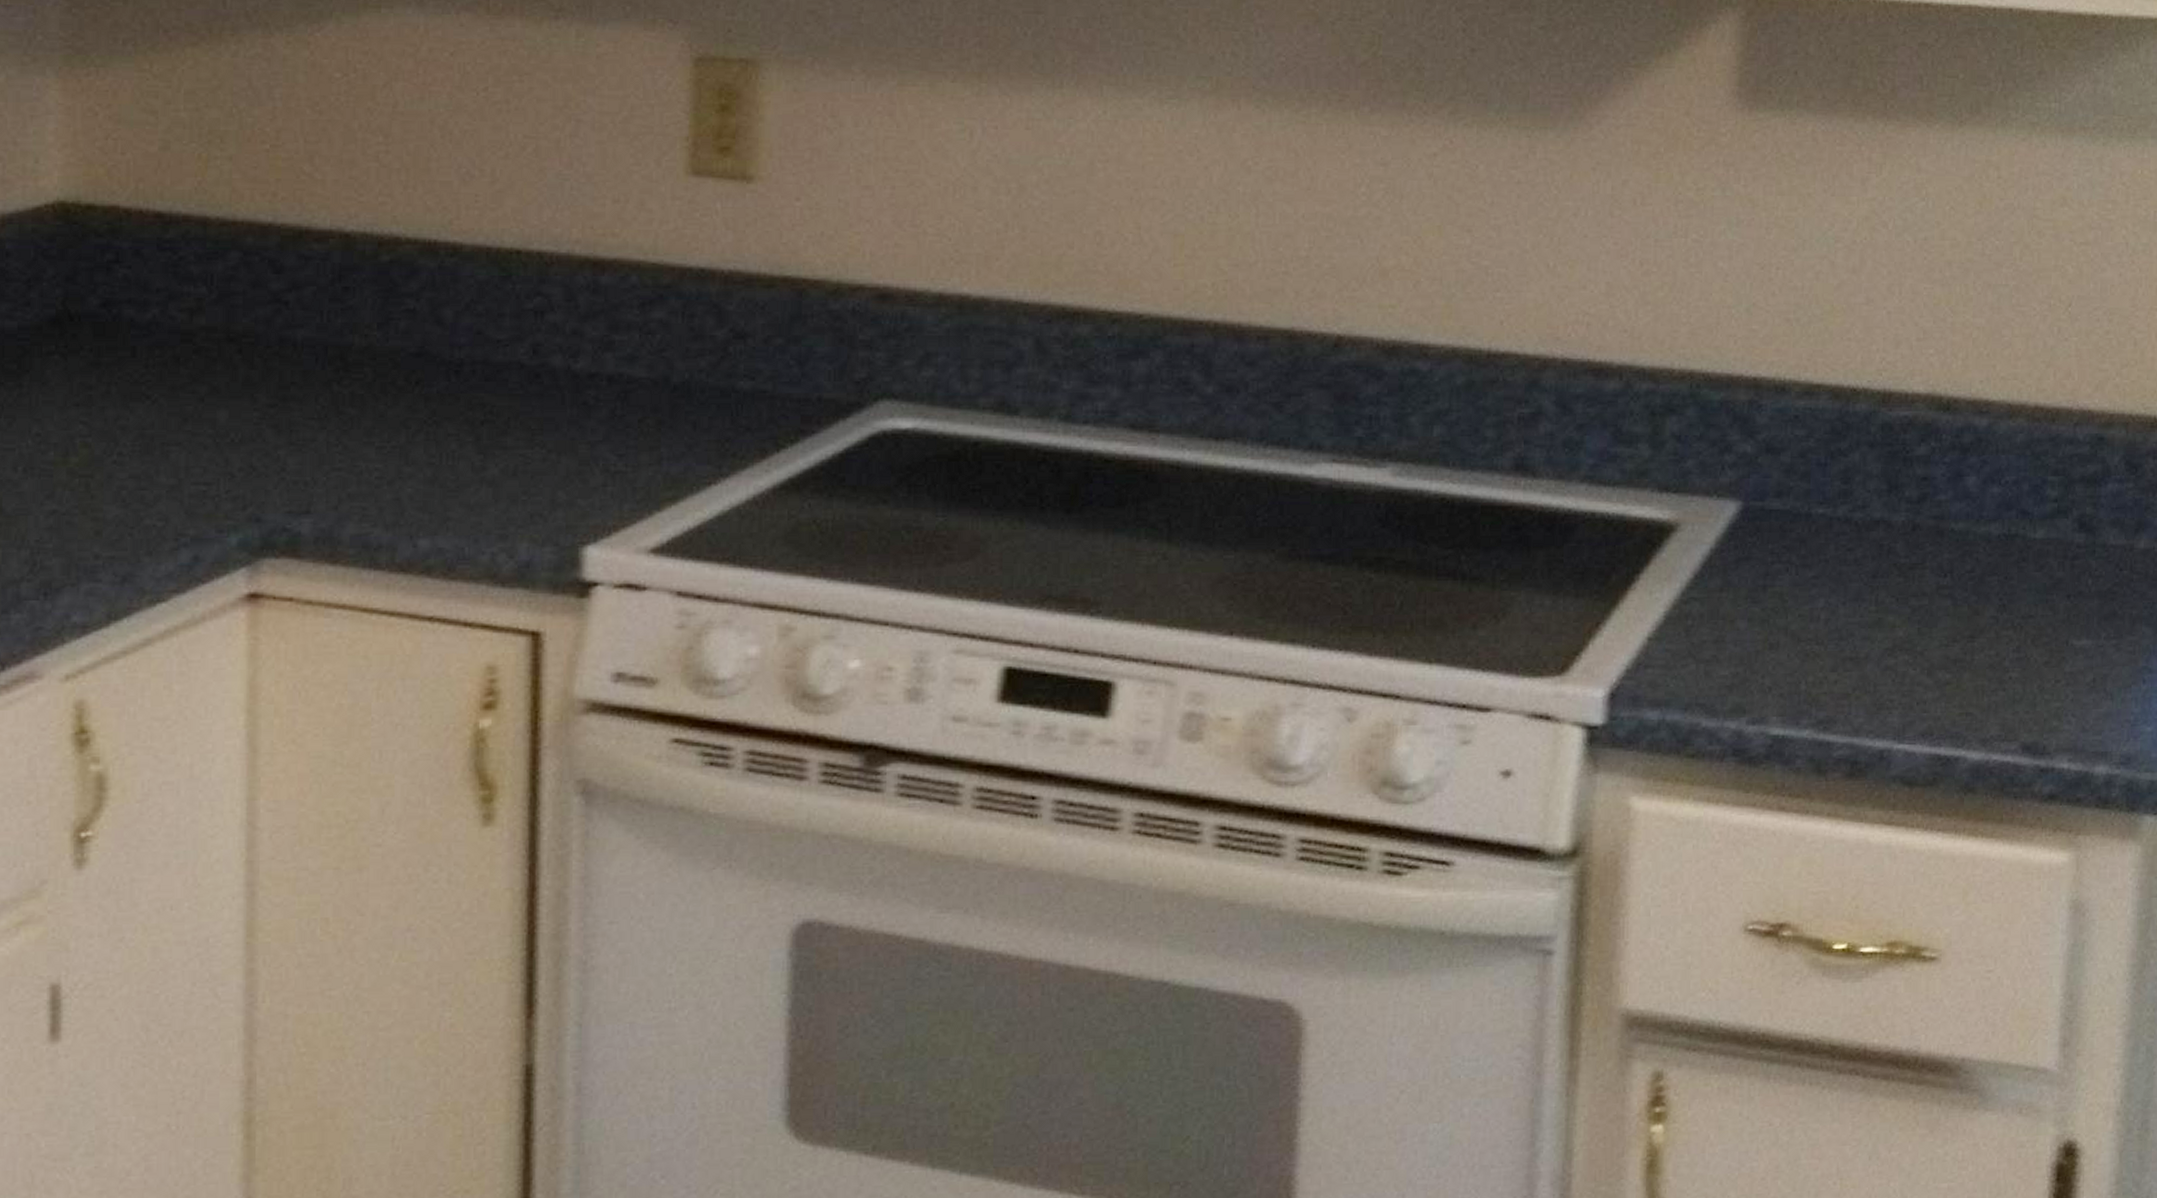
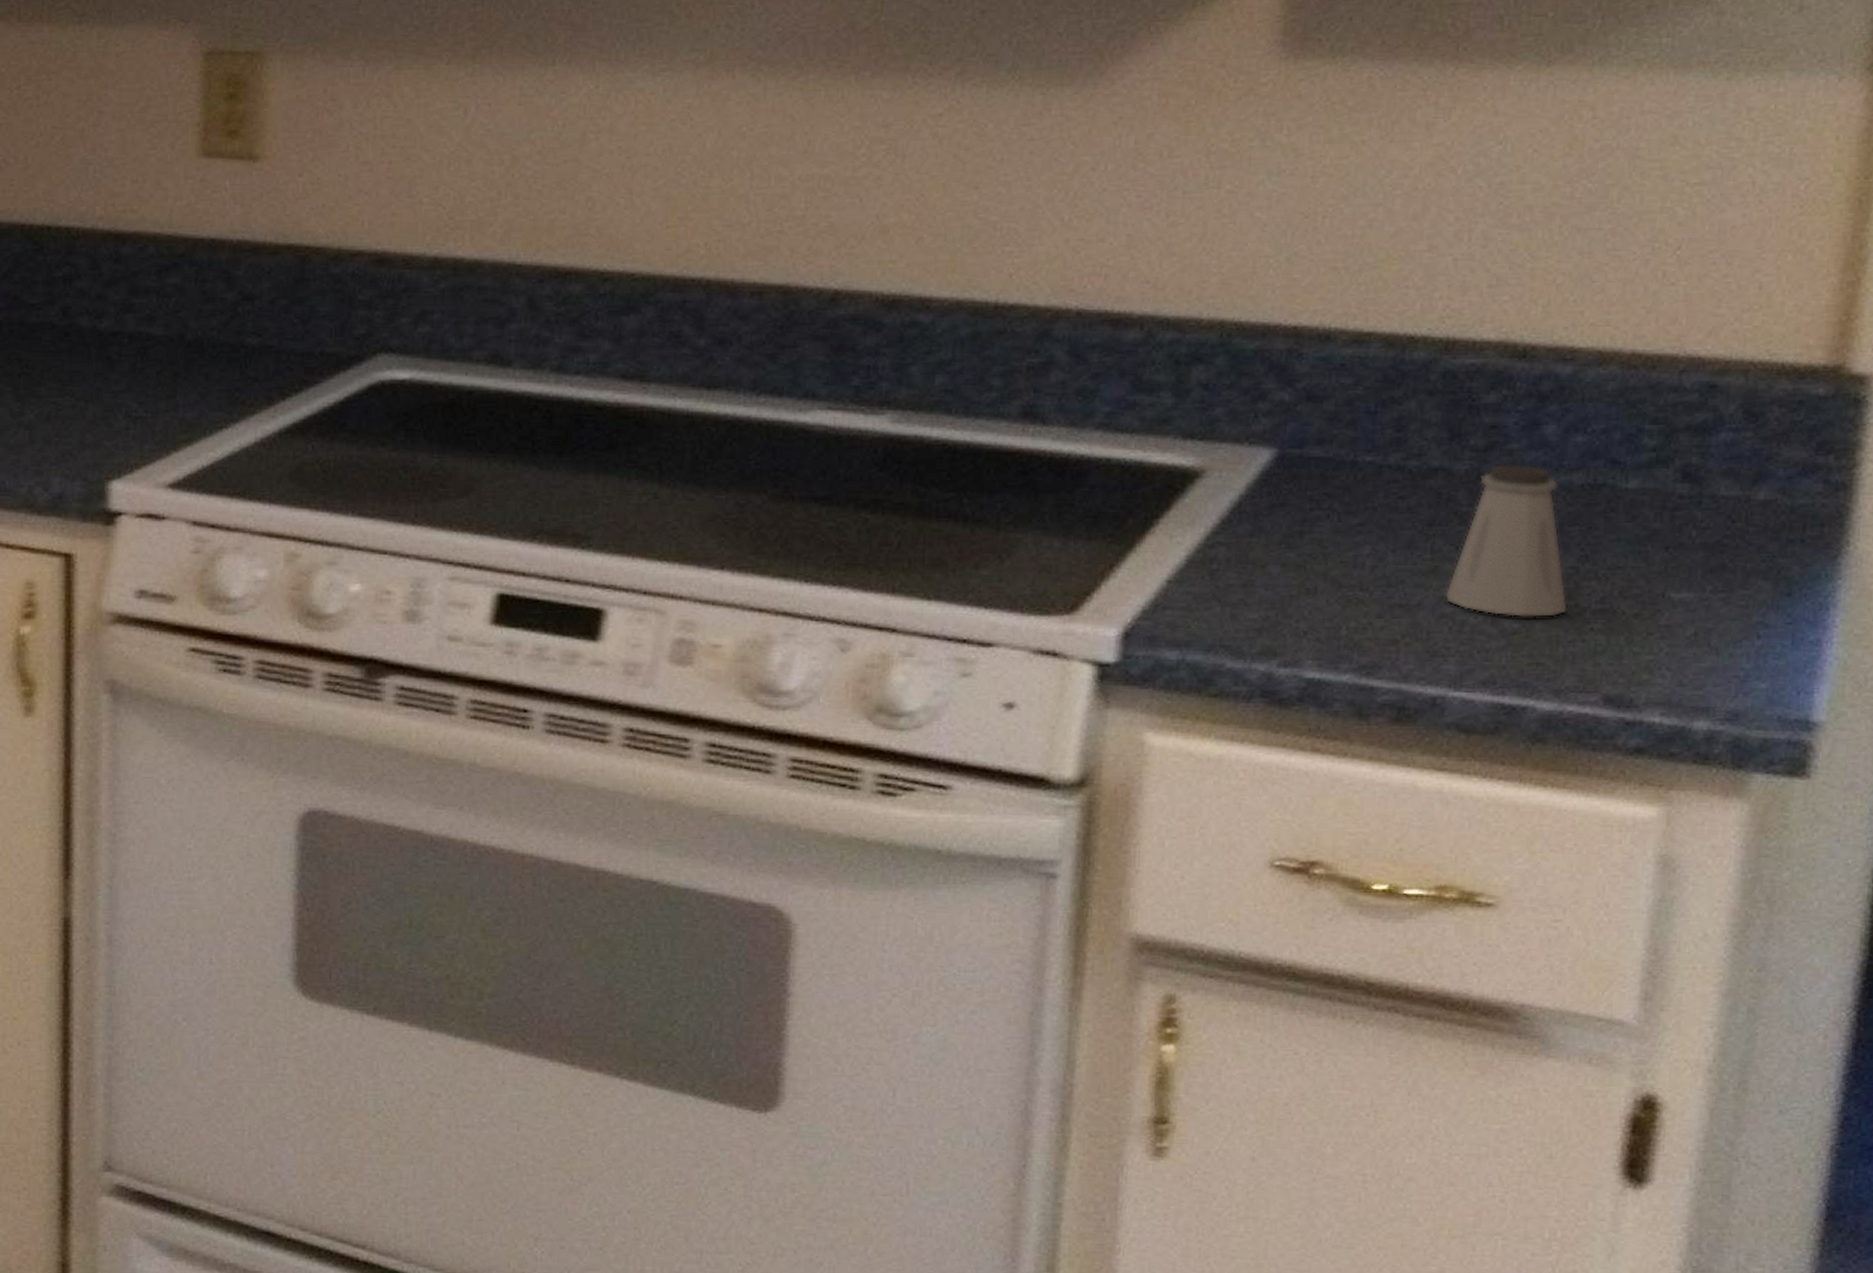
saltshaker: none [1888,514,1991,669] -> present [1444,463,1569,618]

